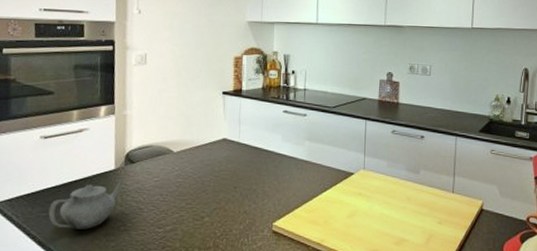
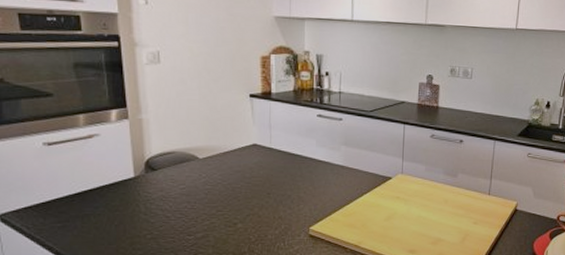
teapot: present [48,177,124,229] -> none [64,185,146,239]

